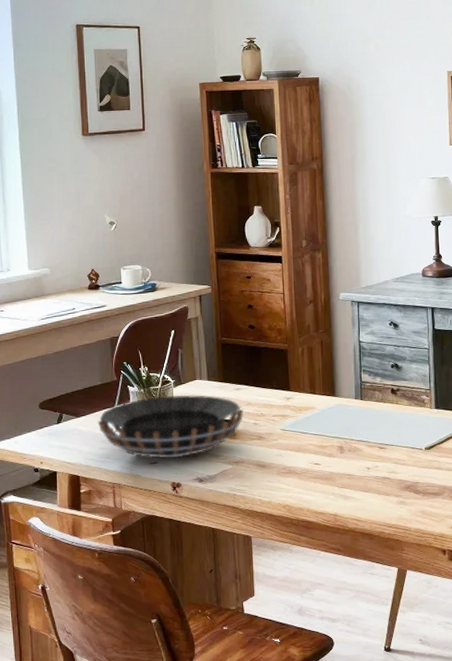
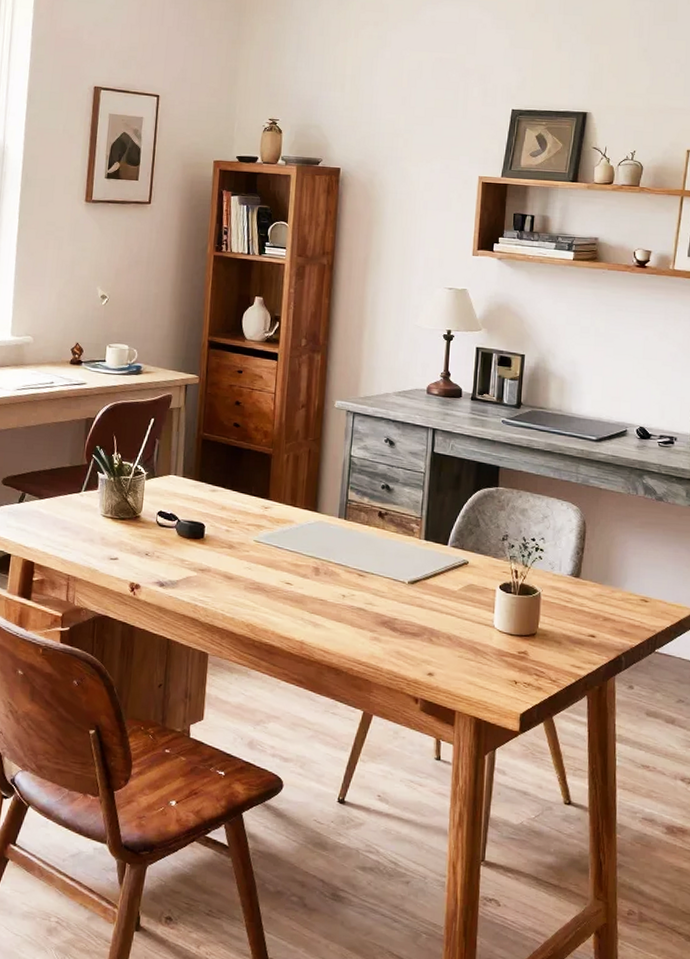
decorative bowl: present [97,394,244,459] -> none [60,487,218,557]

